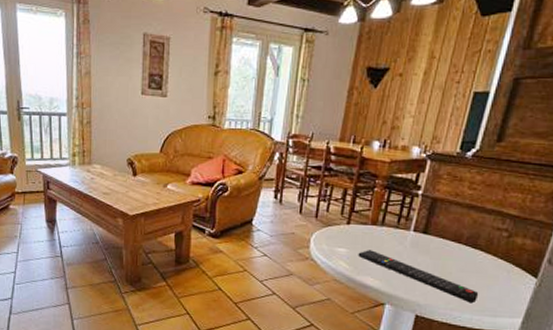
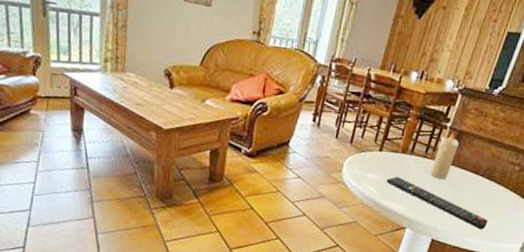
candle: none [406,199,434,250] -> present [430,131,459,179]

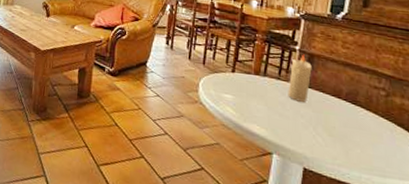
remote control: present [386,177,488,230] -> none [243,98,365,161]

